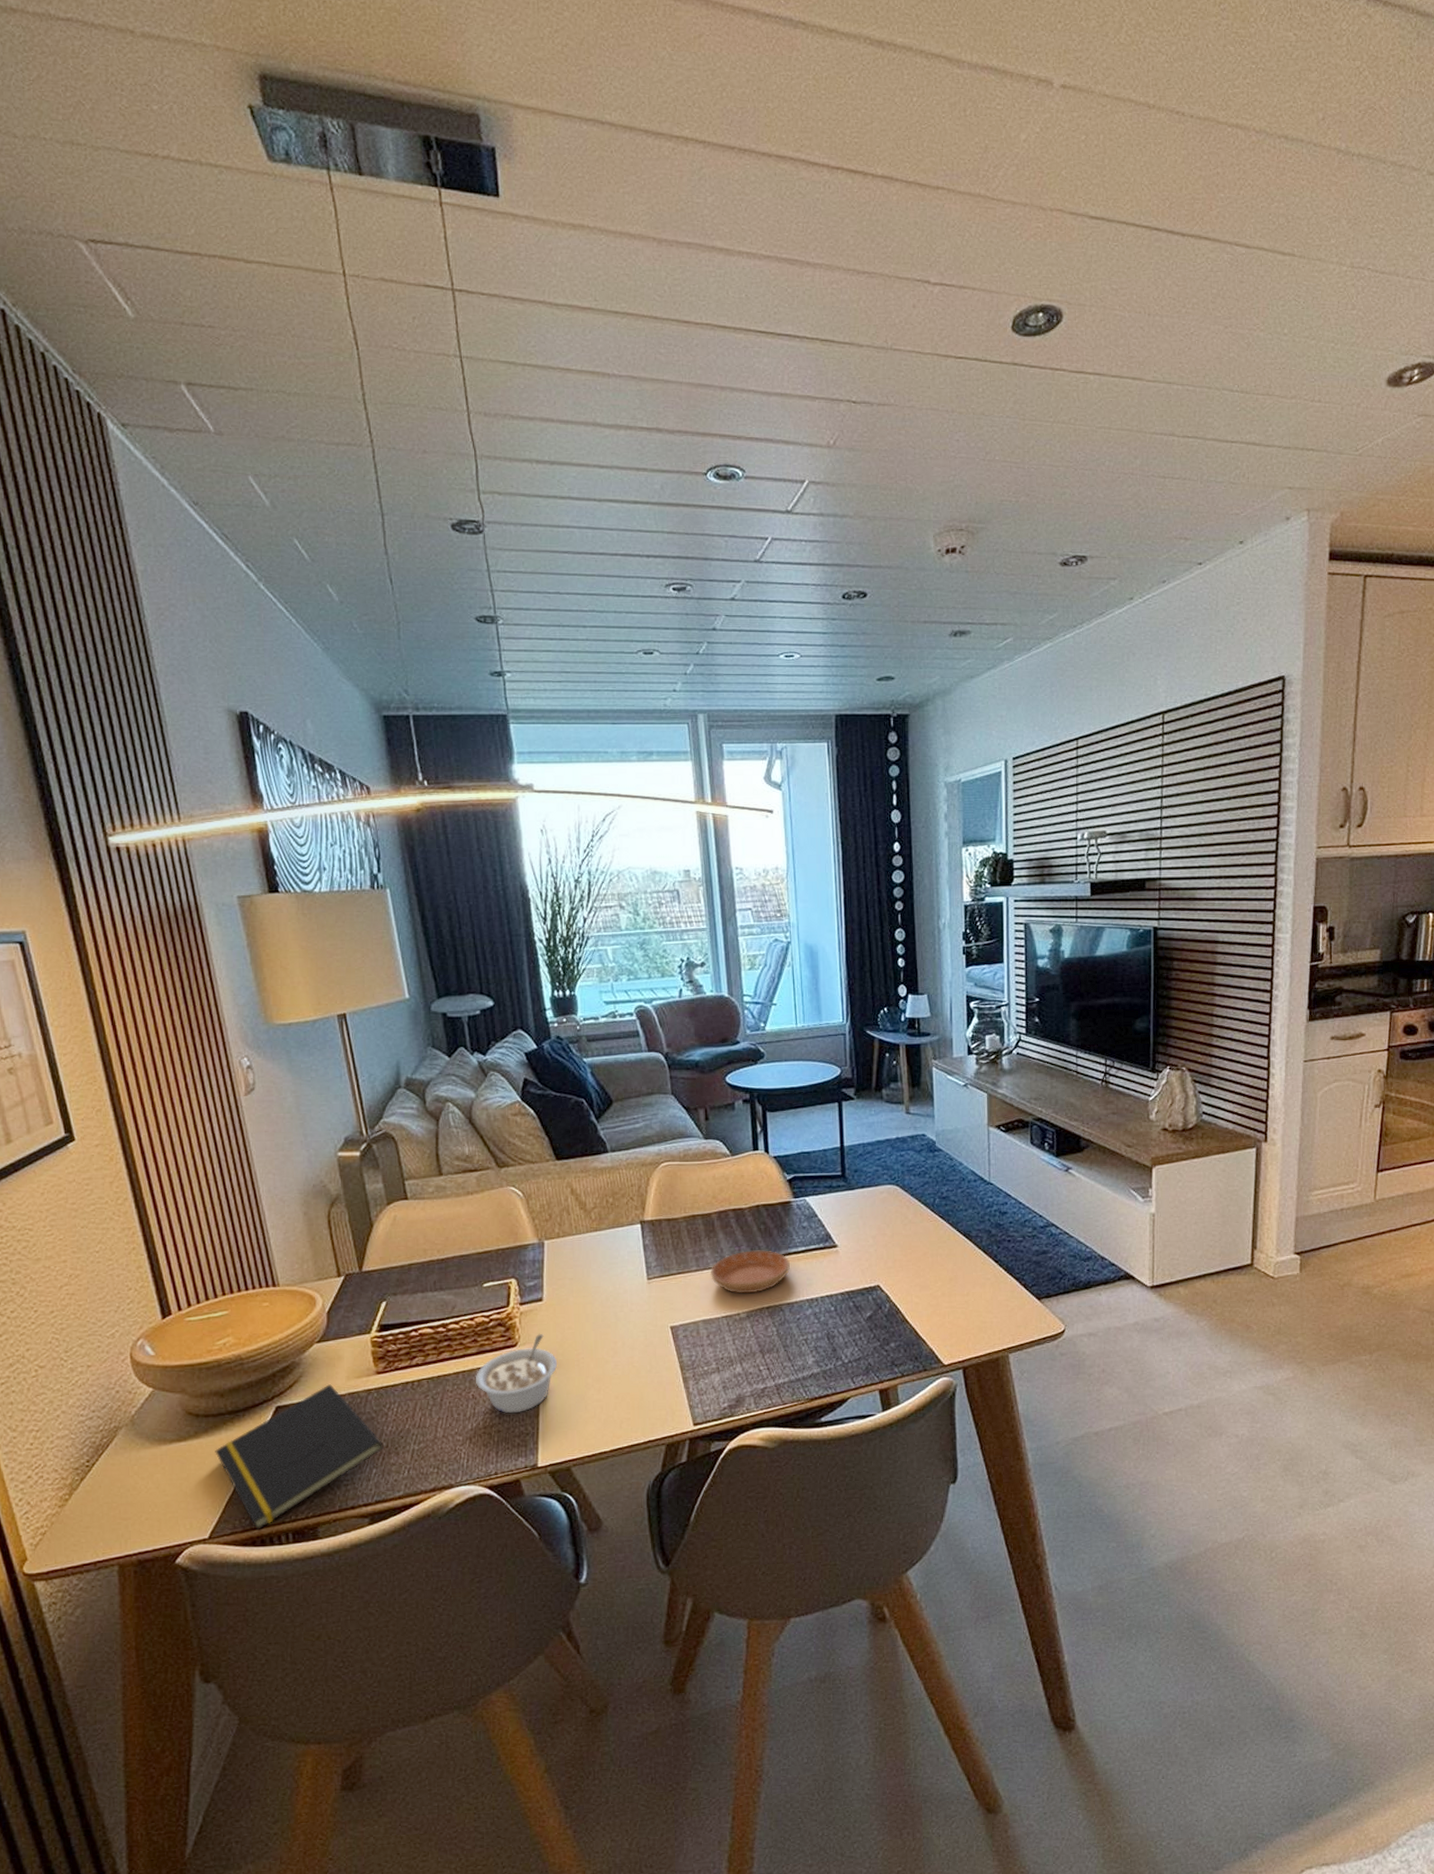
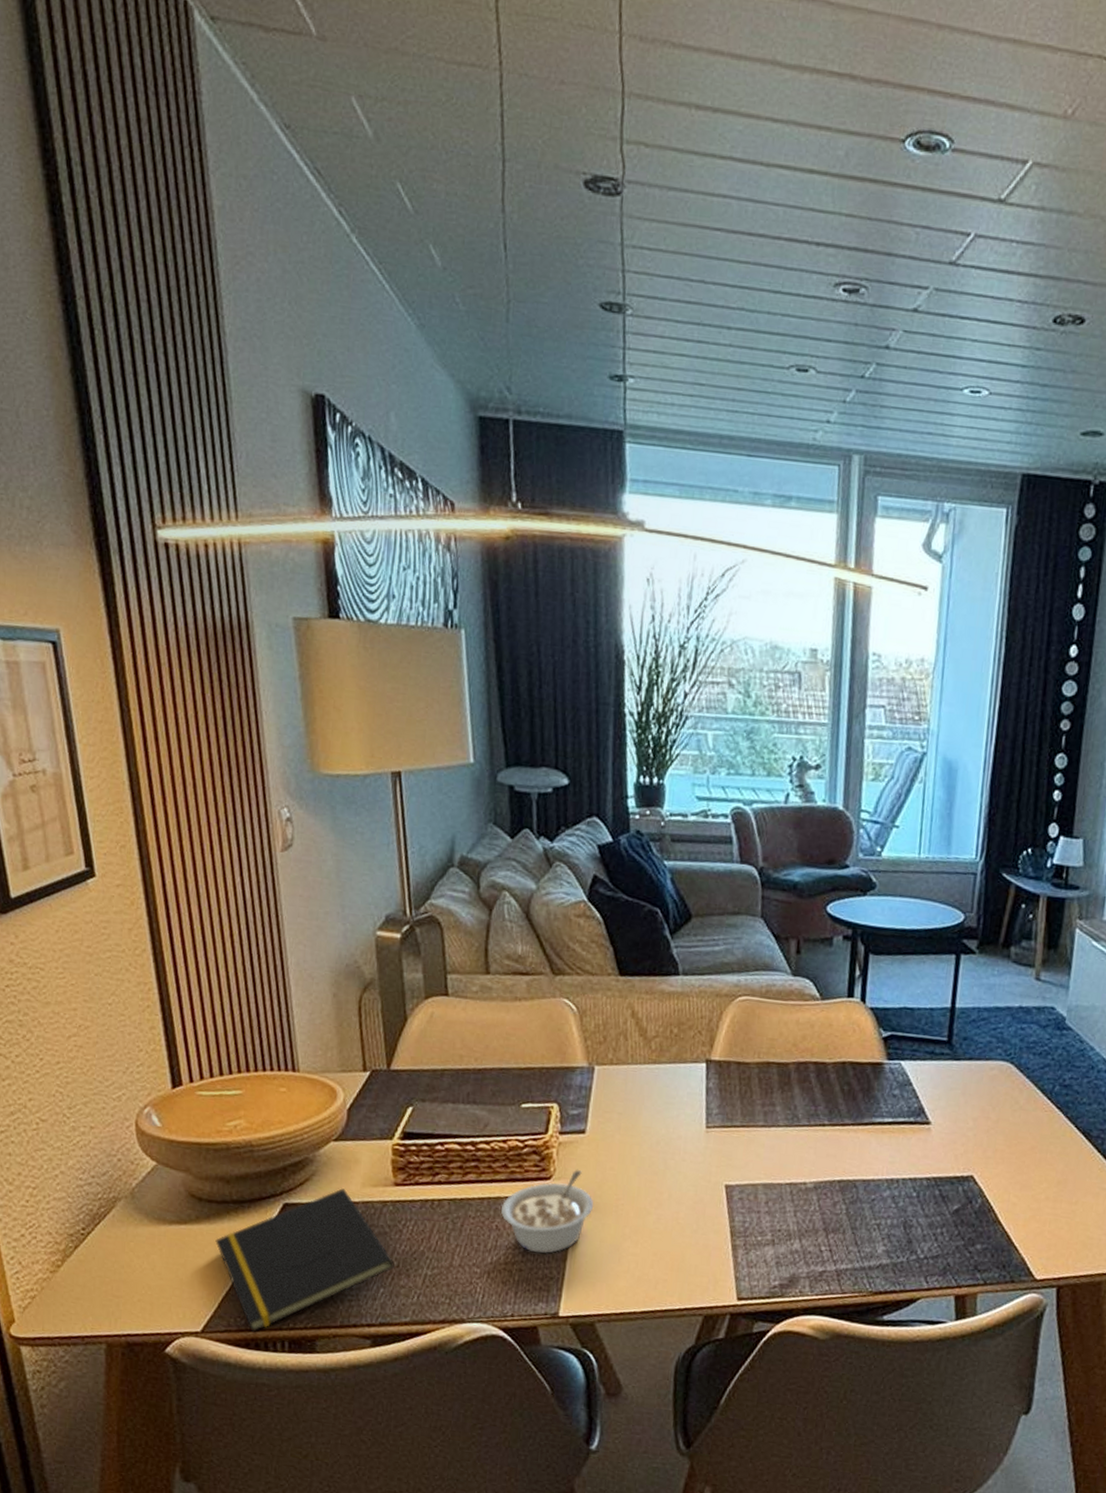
saucer: present [710,1250,790,1294] -> none [778,1112,872,1163]

